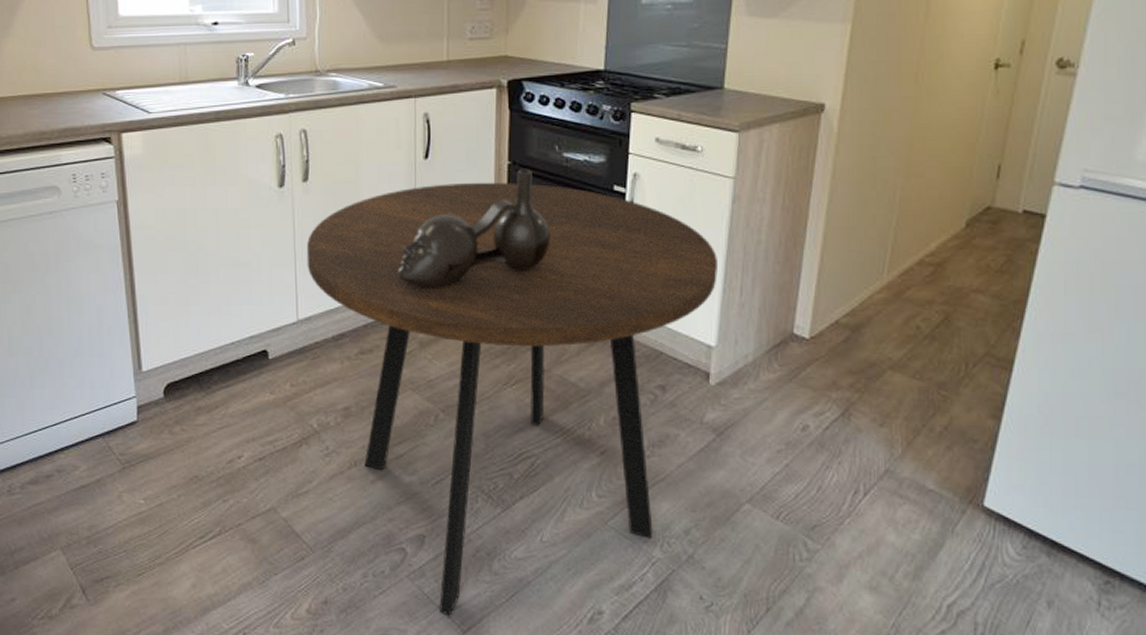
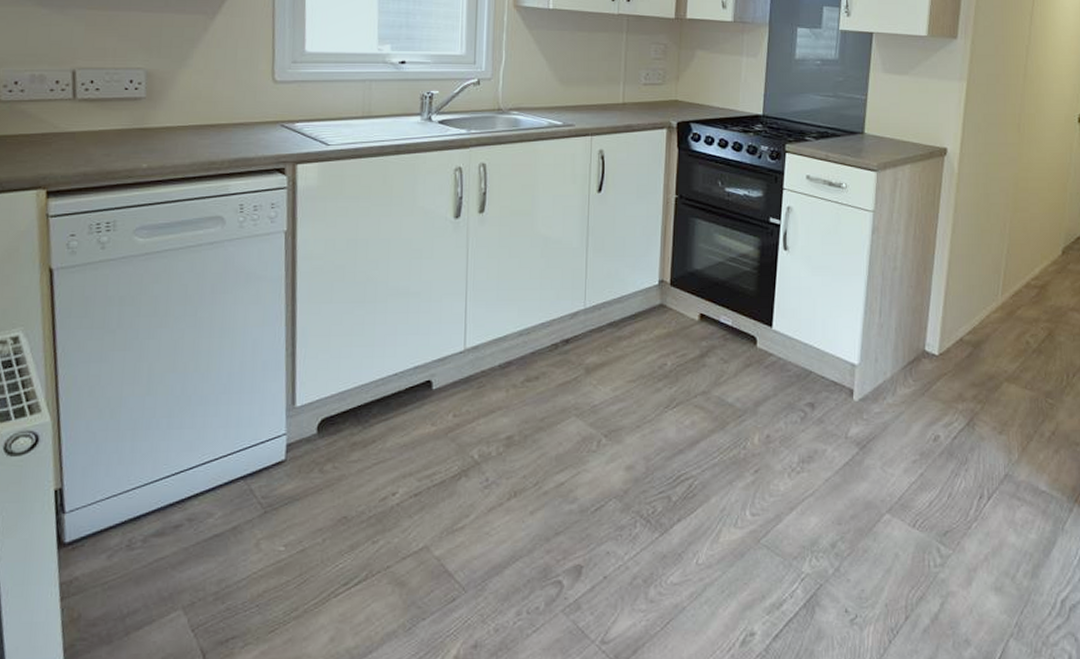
dining table: present [306,182,717,616] -> none [478,214,860,650]
decorative vase: present [398,169,551,287] -> none [567,202,712,314]

